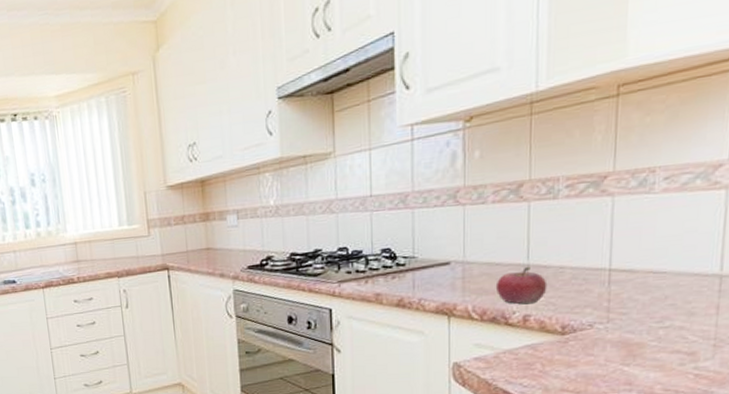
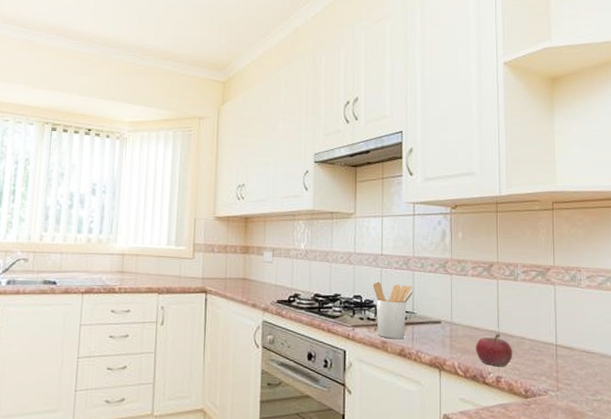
utensil holder: none [361,226,413,290] -> present [373,281,413,339]

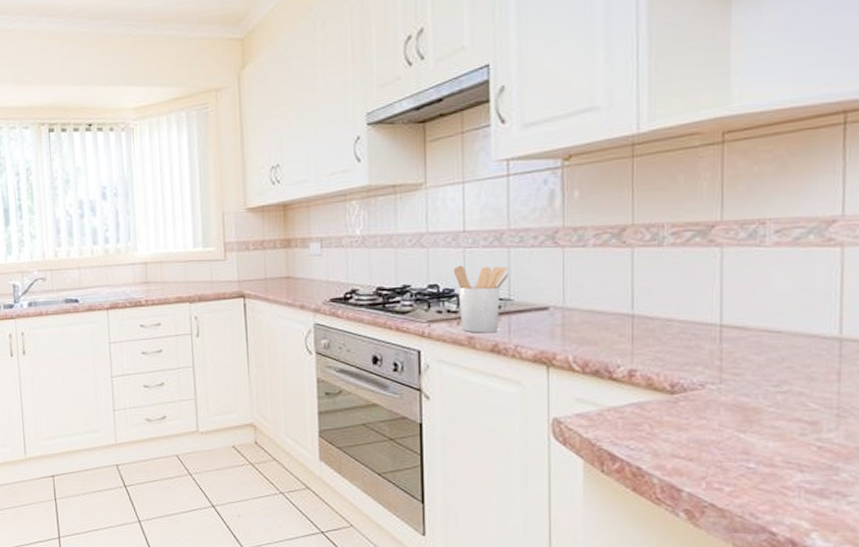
fruit: present [475,333,513,367] -> none [598,316,654,358]

